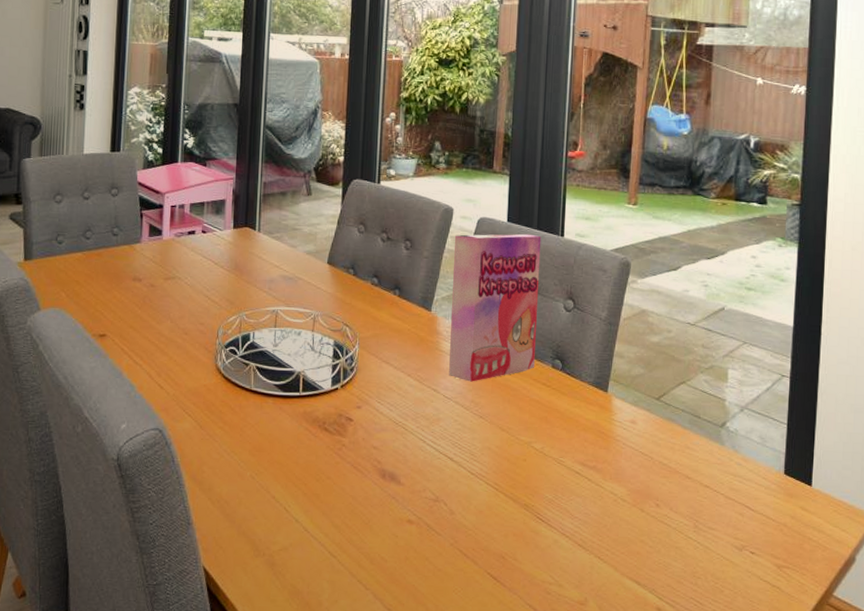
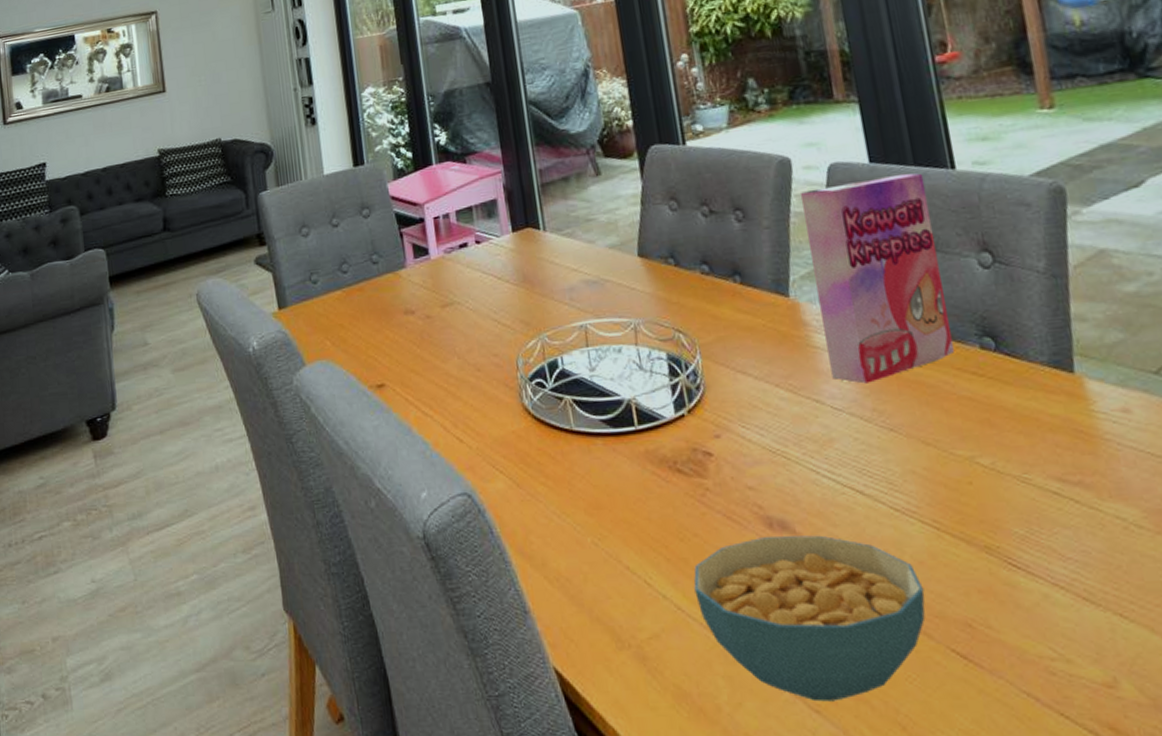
cereal bowl: none [320,483,479,603] -> present [693,535,926,702]

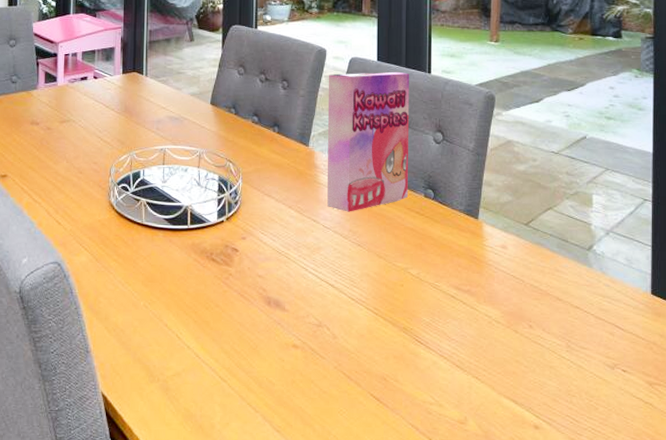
cereal bowl: present [693,535,926,702] -> none [210,310,361,425]

